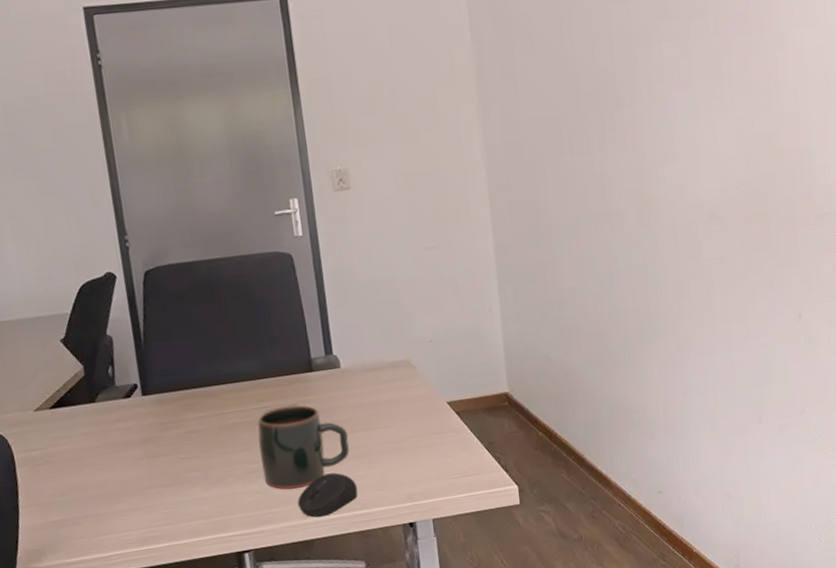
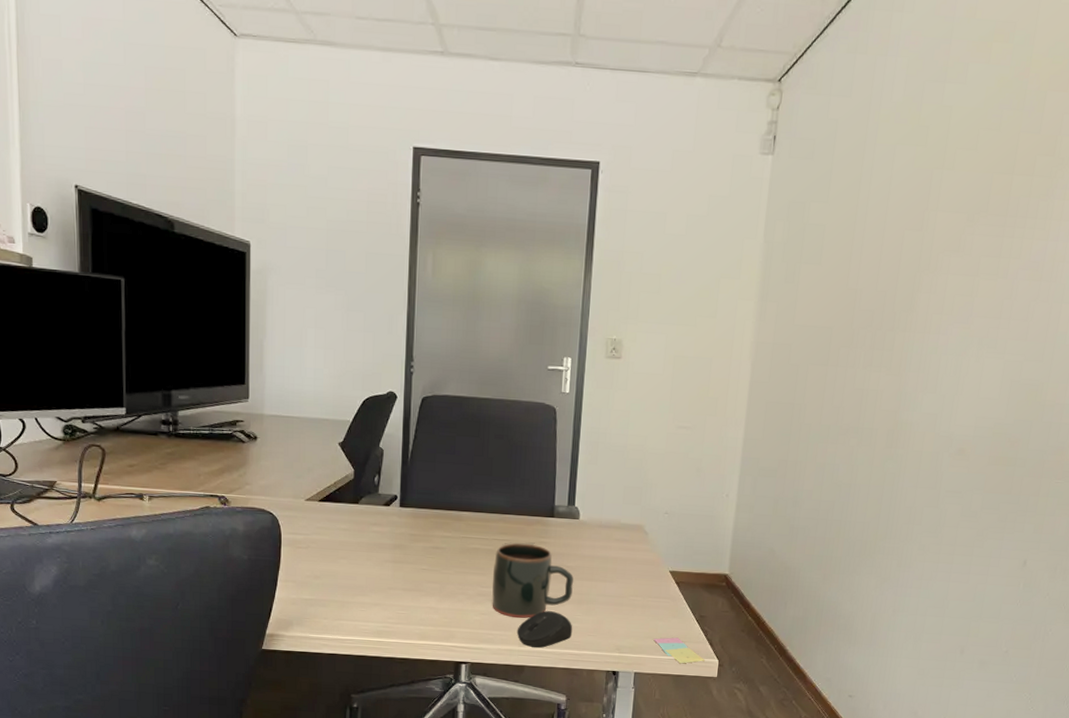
sticky notes: none [445,471,504,499] -> present [653,637,705,664]

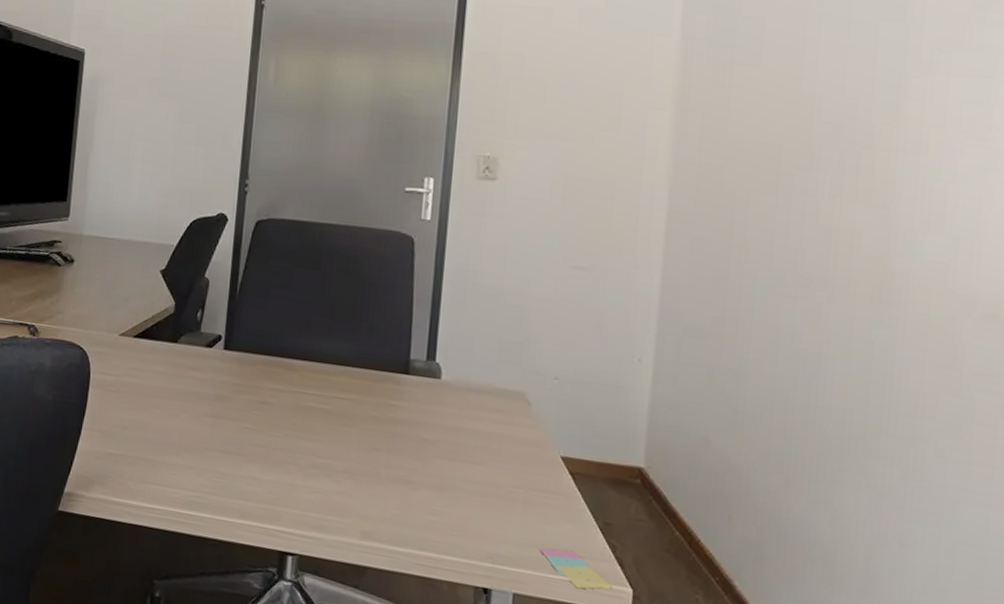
mug: present [492,543,573,618] -> none [328,403,432,504]
computer mouse: present [516,611,573,648] -> none [358,495,431,545]

